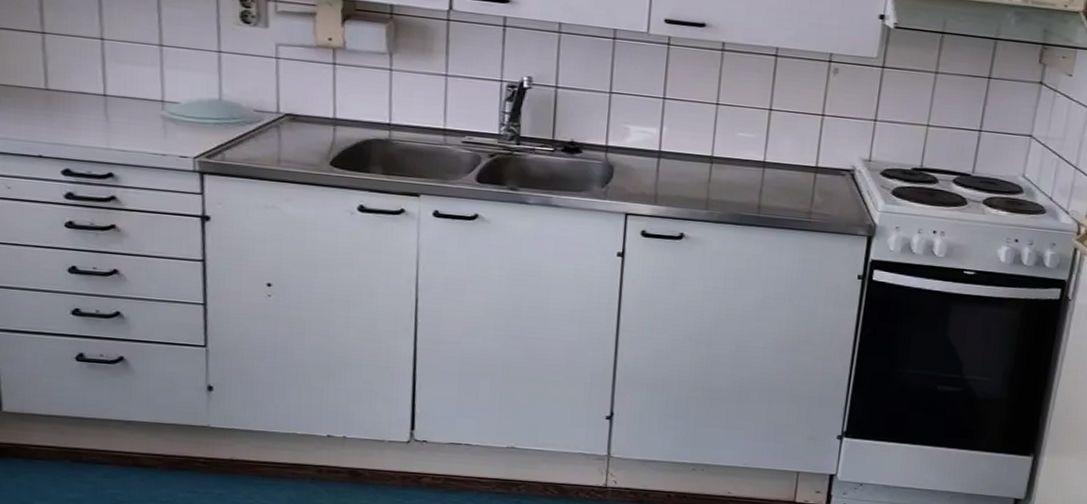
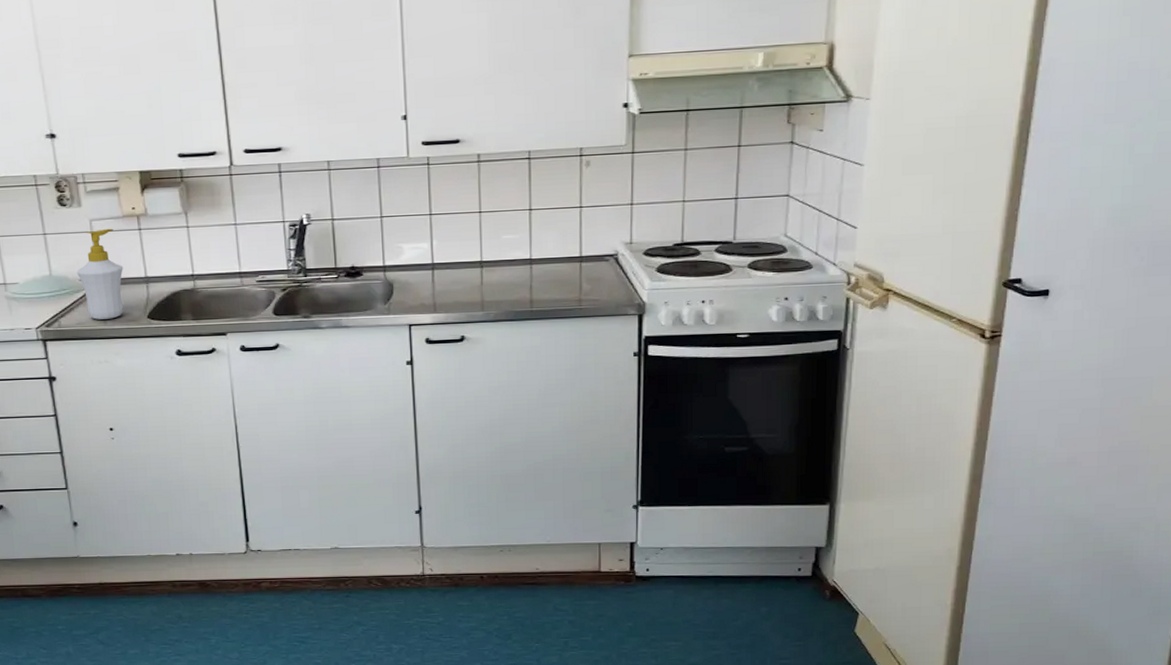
soap bottle: none [252,56,309,160] -> present [77,228,123,320]

